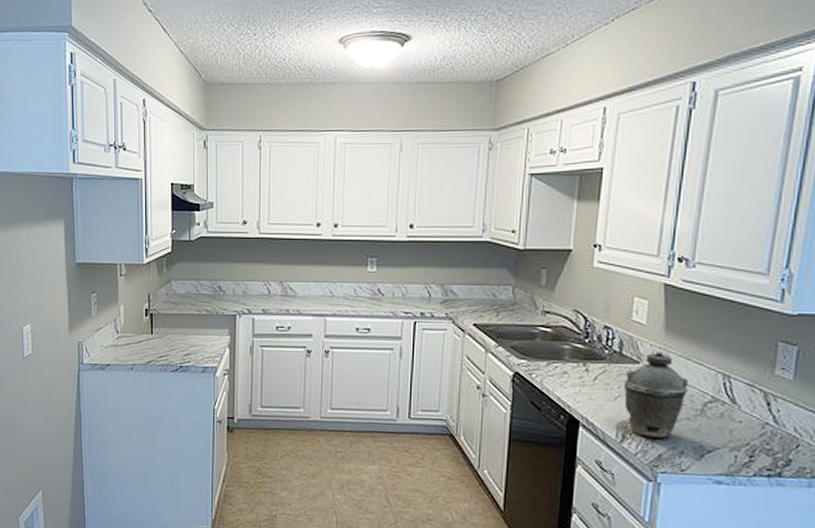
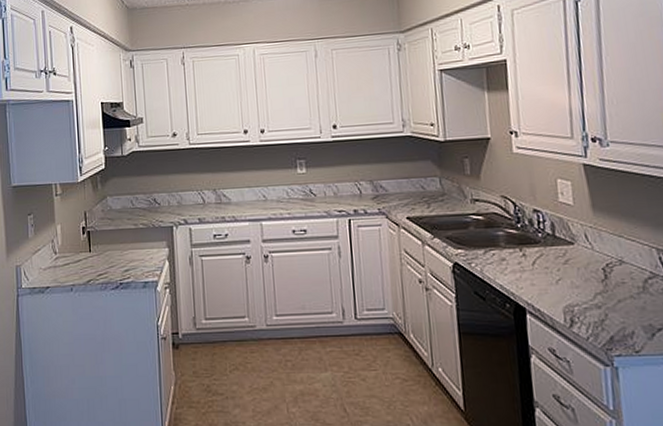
kettle: present [623,351,688,438] -> none [562,231,626,320]

